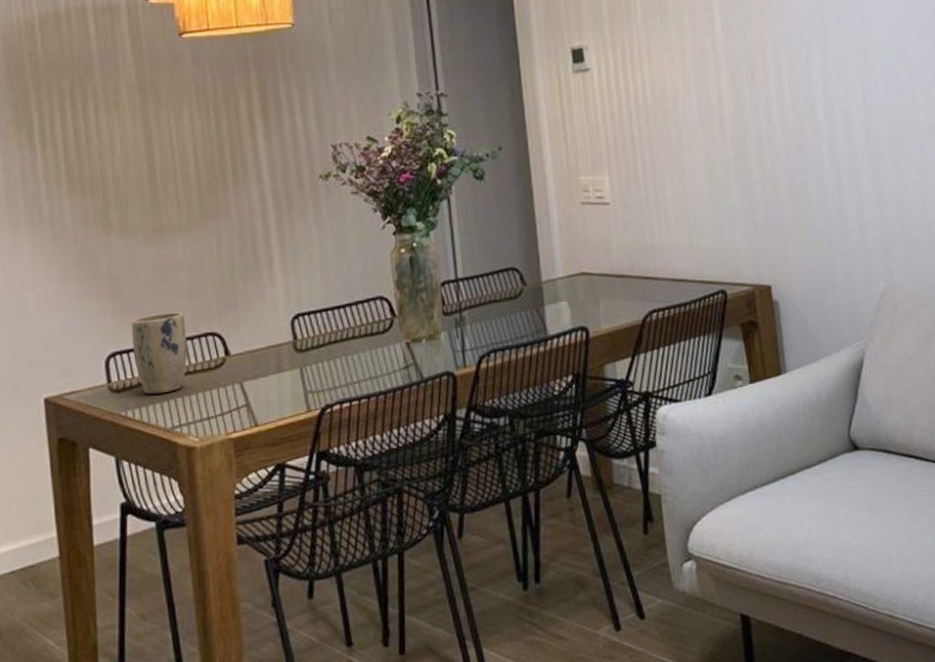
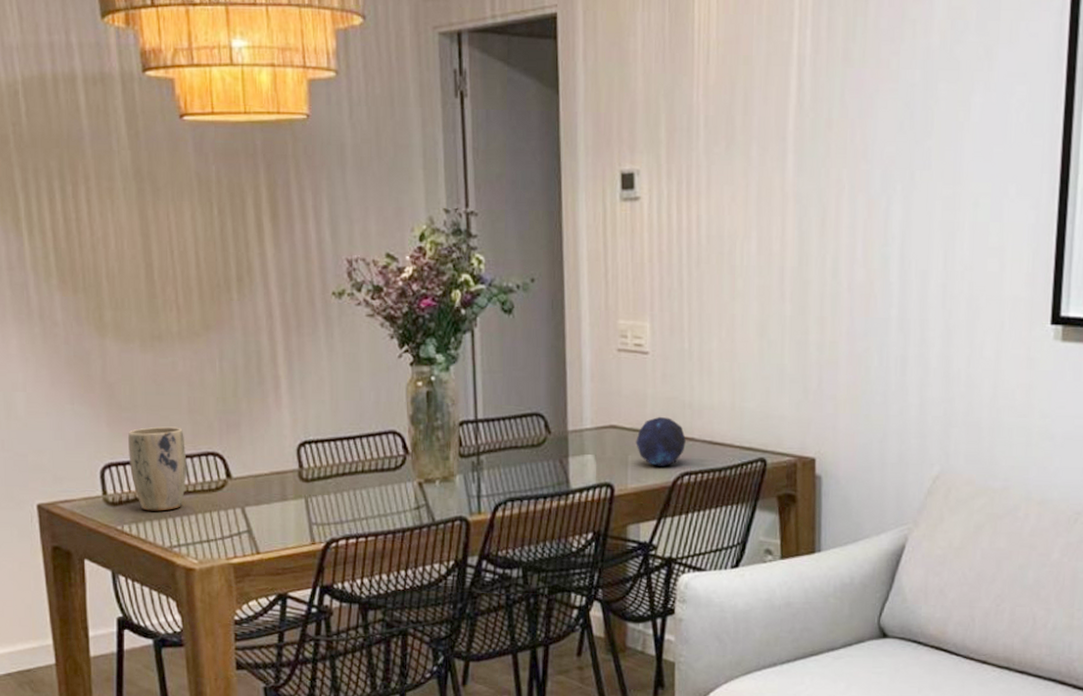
decorative orb: none [605,260,651,307] -> present [636,416,686,466]

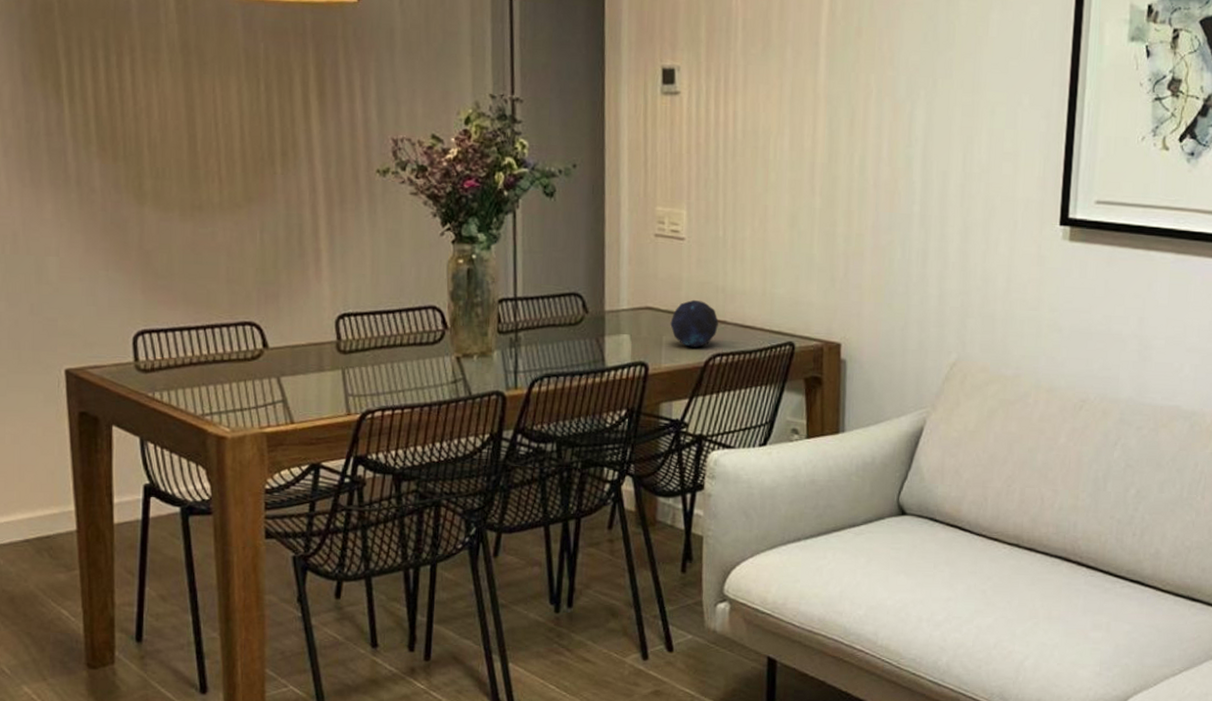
plant pot: present [128,426,187,511] -> none [163,295,223,379]

